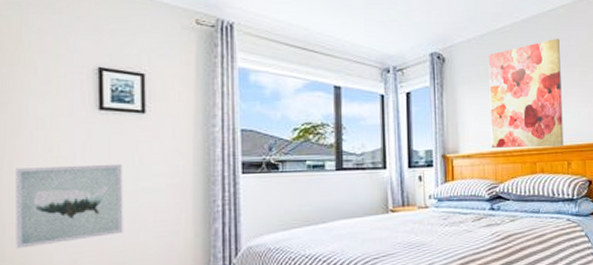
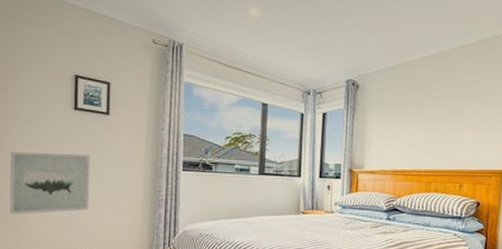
wall art: present [488,38,564,148] -> none [393,73,464,171]

